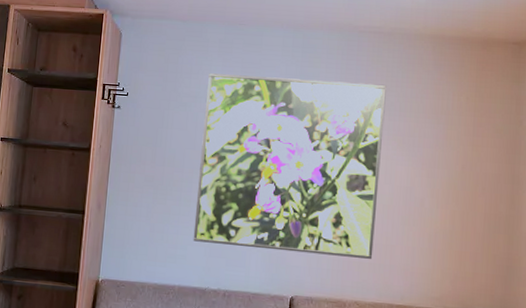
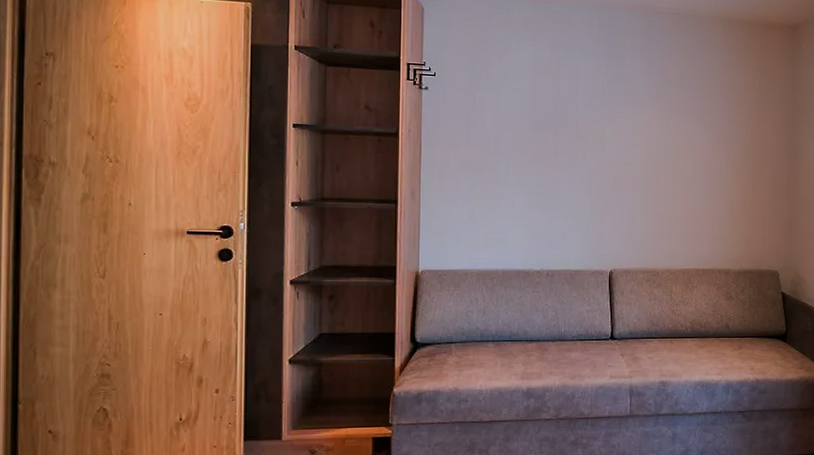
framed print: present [193,73,387,259] -> none [513,52,685,229]

